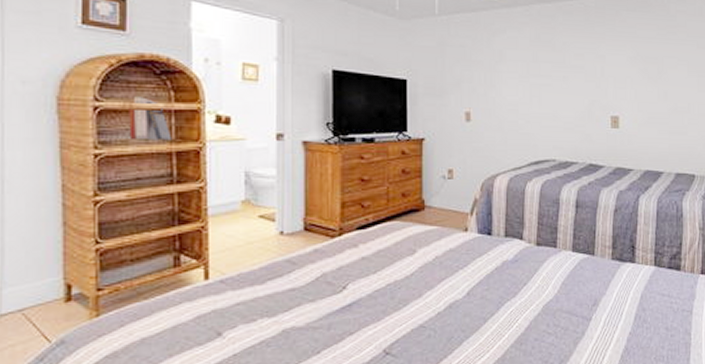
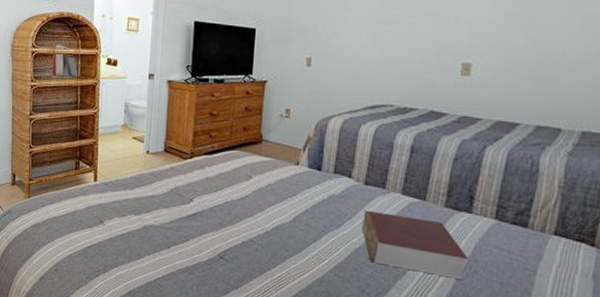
book: none [538,272,637,332] -> present [362,210,468,281]

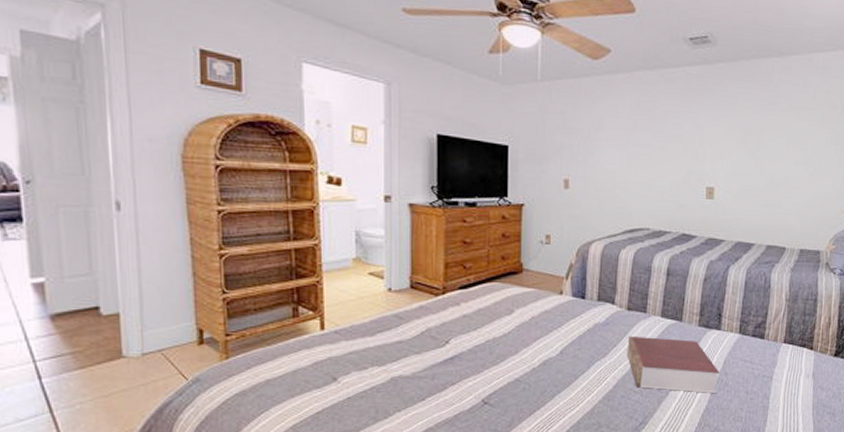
books: present [52,44,78,78] -> none [247,156,288,200]

